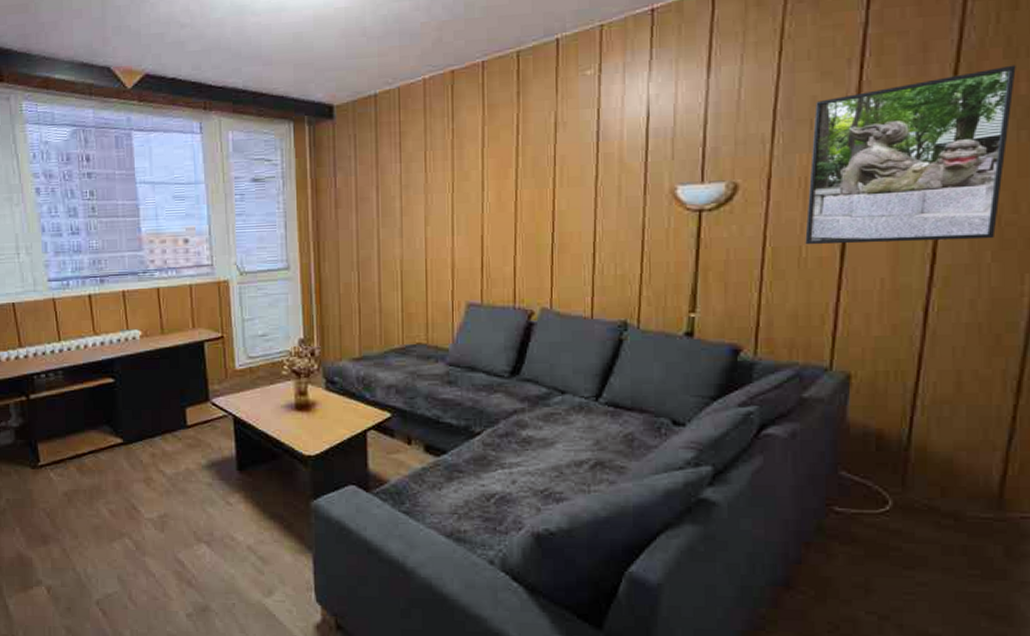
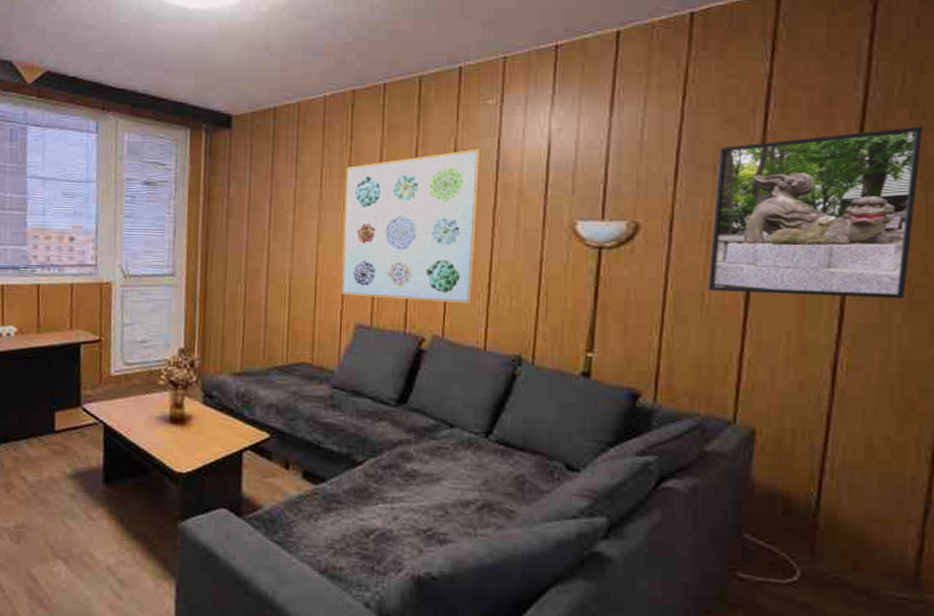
wall art: none [449,121,581,276] -> present [341,149,481,304]

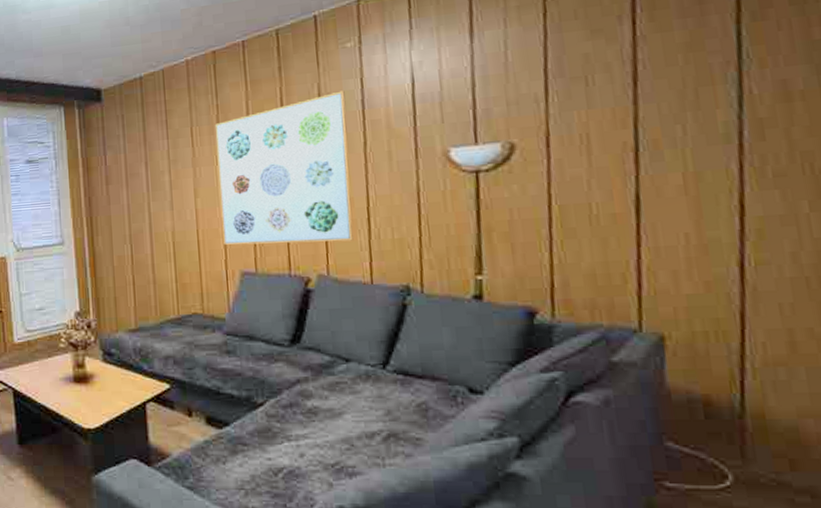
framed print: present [708,126,923,299] -> none [588,10,810,202]

